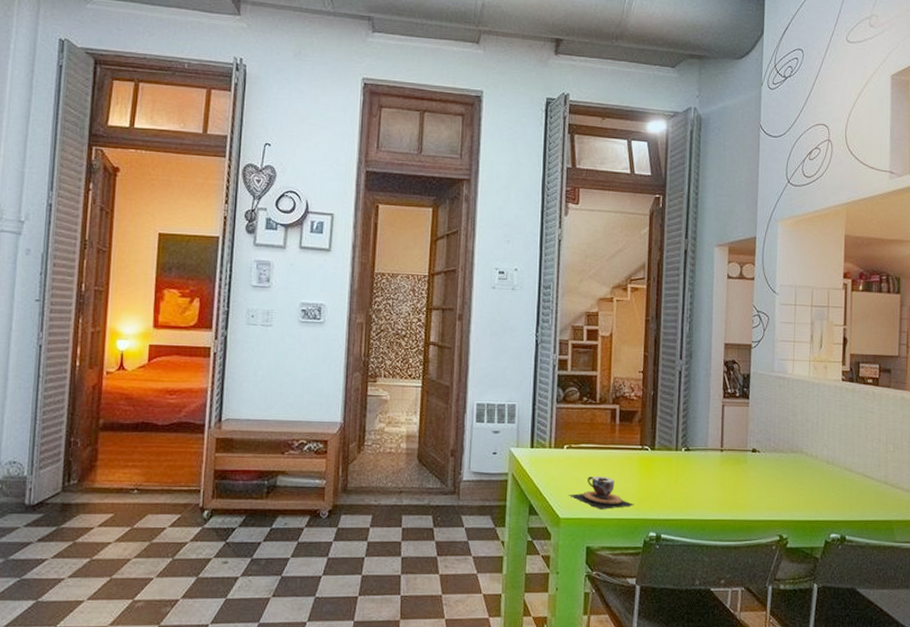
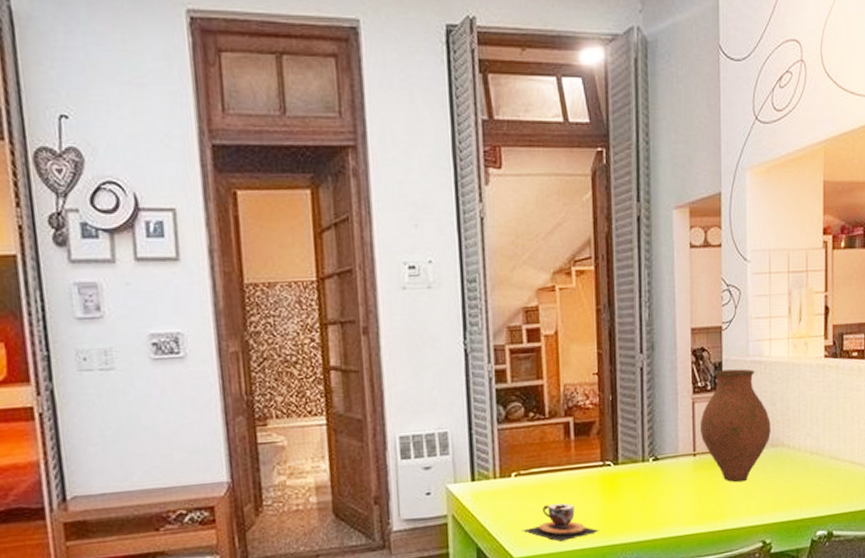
vase: none [727,381,791,480] -> present [699,369,771,483]

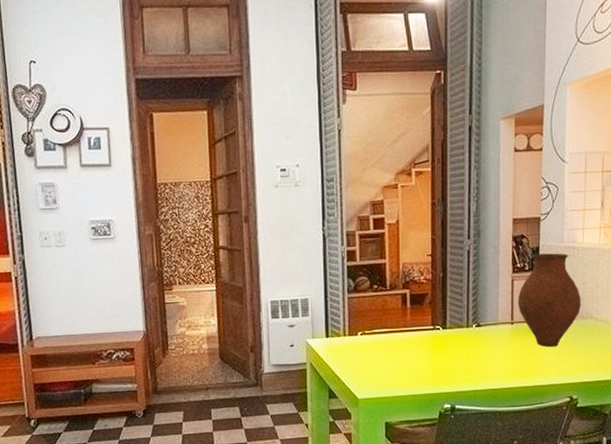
teacup: present [522,503,600,542] -> none [365,357,429,388]

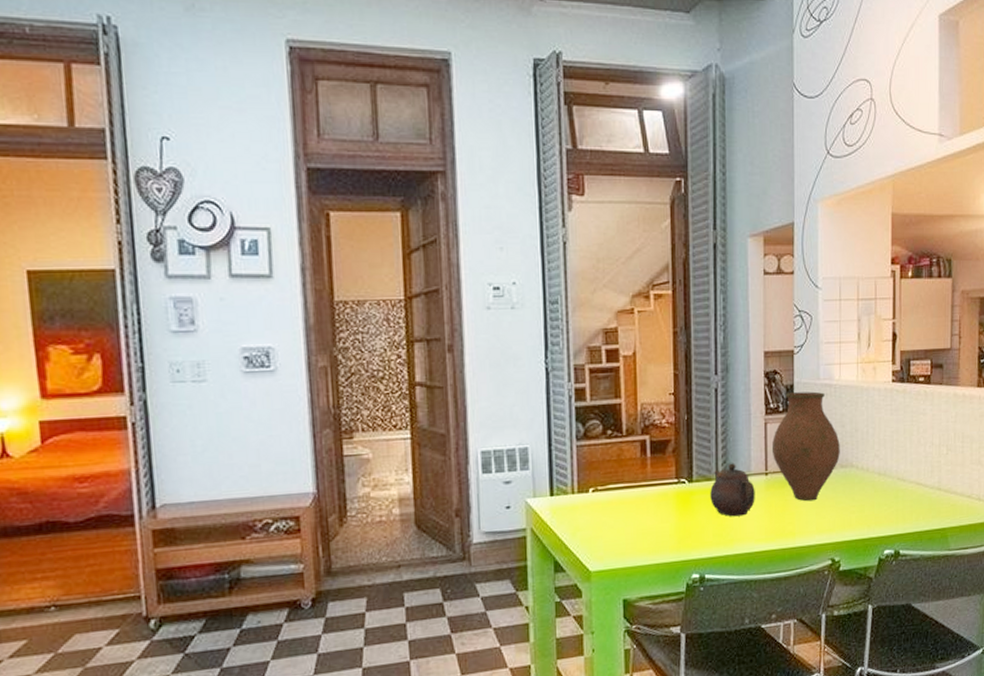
teapot: none [461,313,502,359] -> present [710,463,755,517]

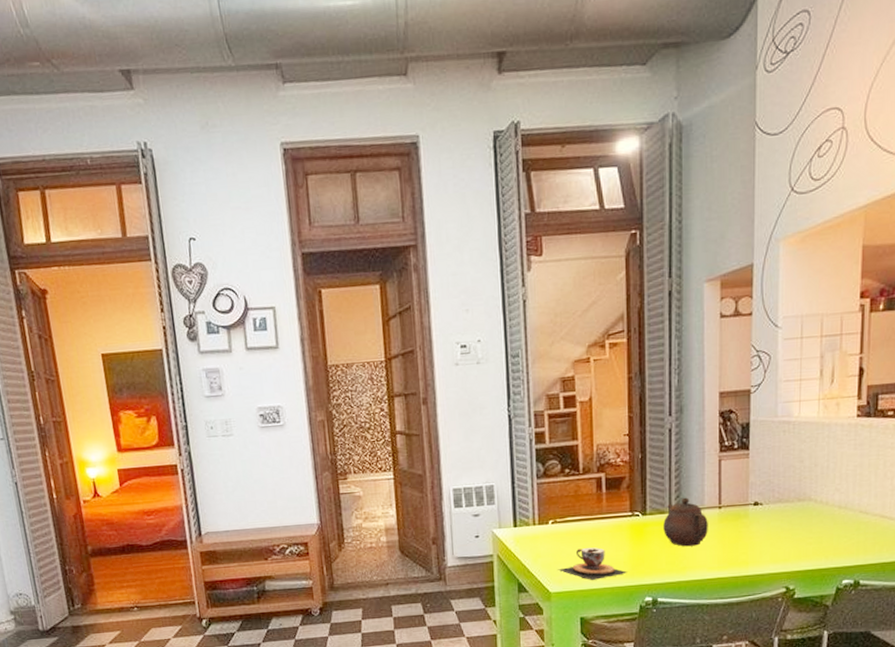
teacup: none [599,518,674,556] -> present [558,547,628,580]
vase: present [771,391,840,502] -> none [725,429,798,533]

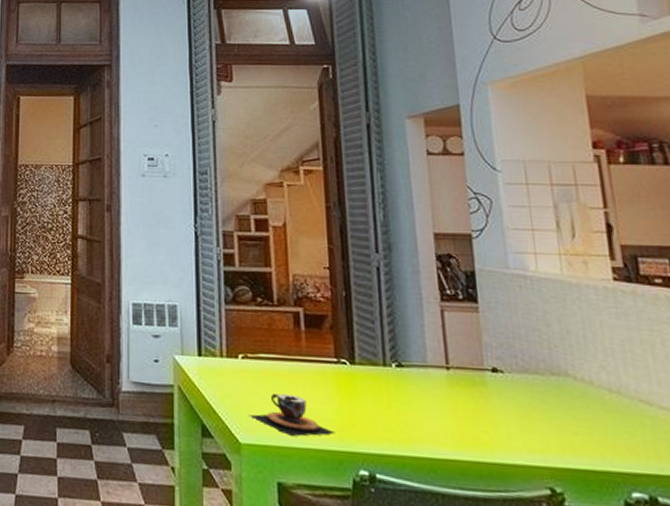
teapot: present [663,497,708,547] -> none [377,349,436,413]

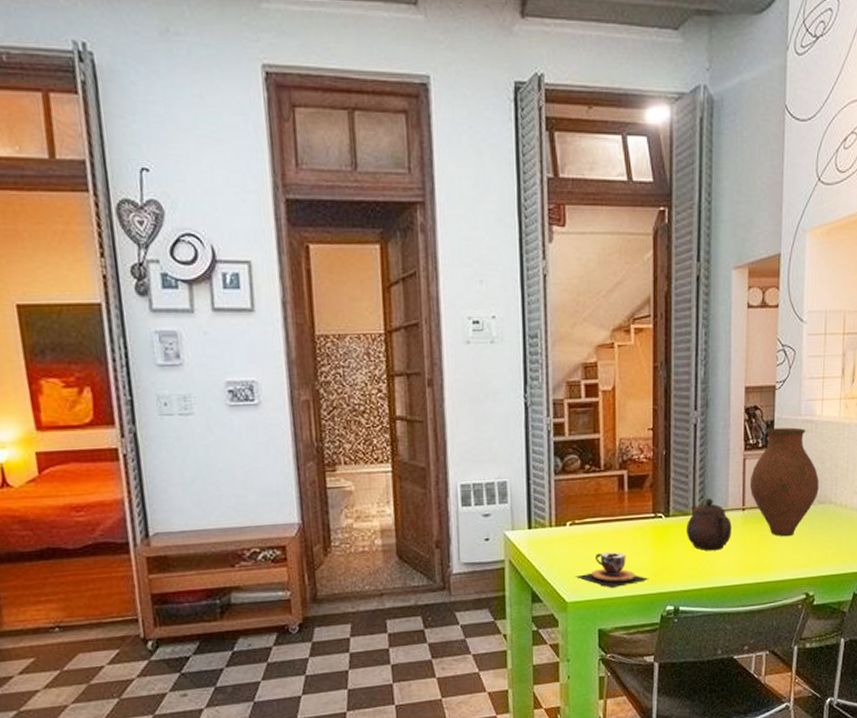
teapot: none [377,349,436,413] -> present [687,498,732,551]
vase: none [452,280,548,410] -> present [749,427,819,537]

